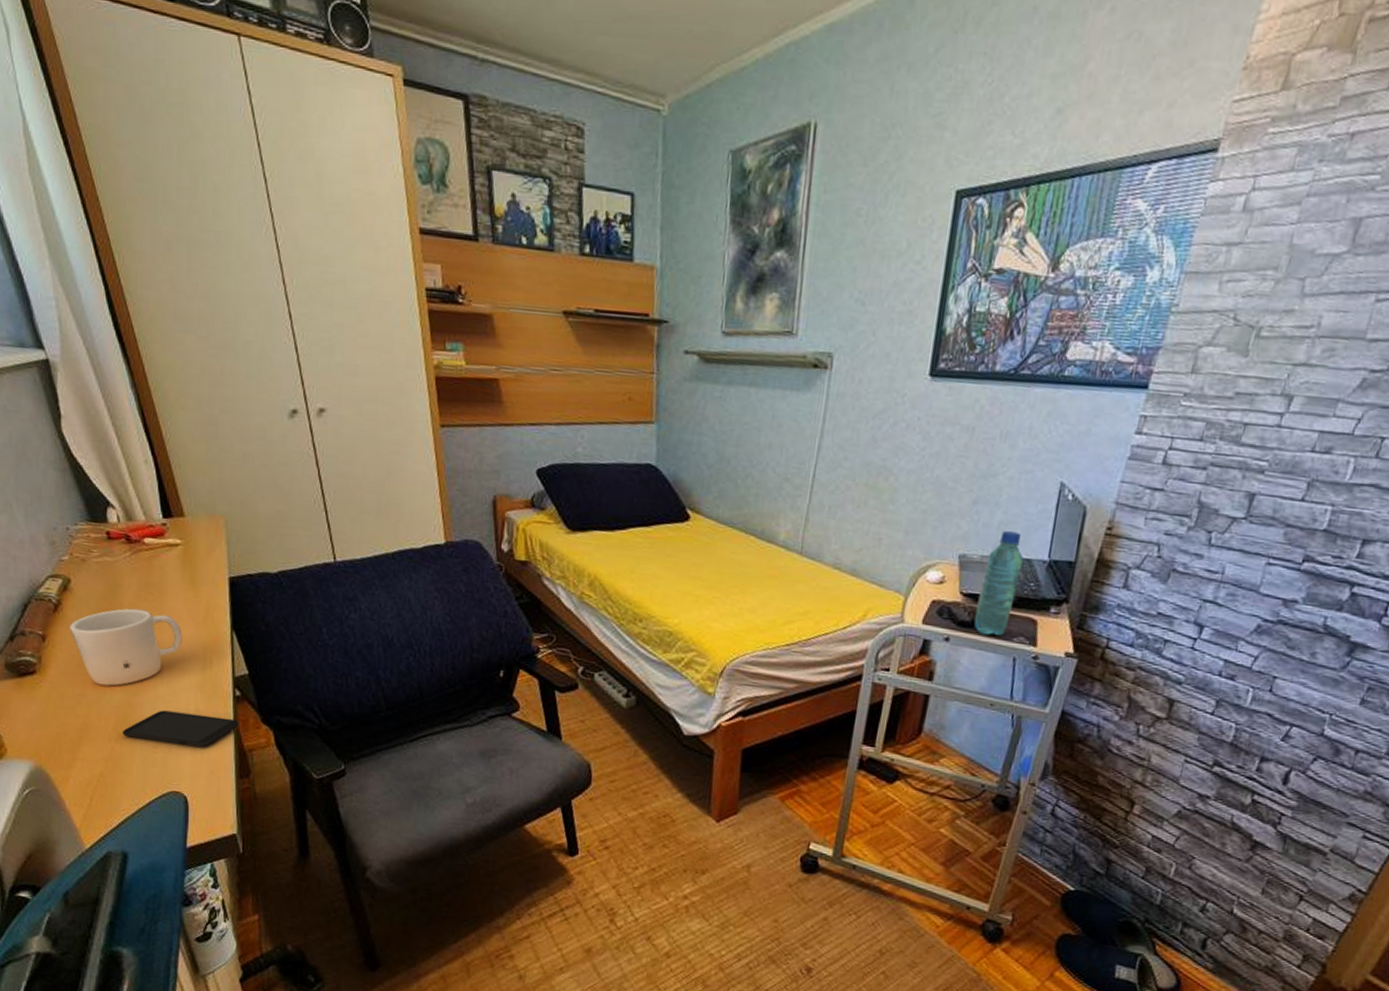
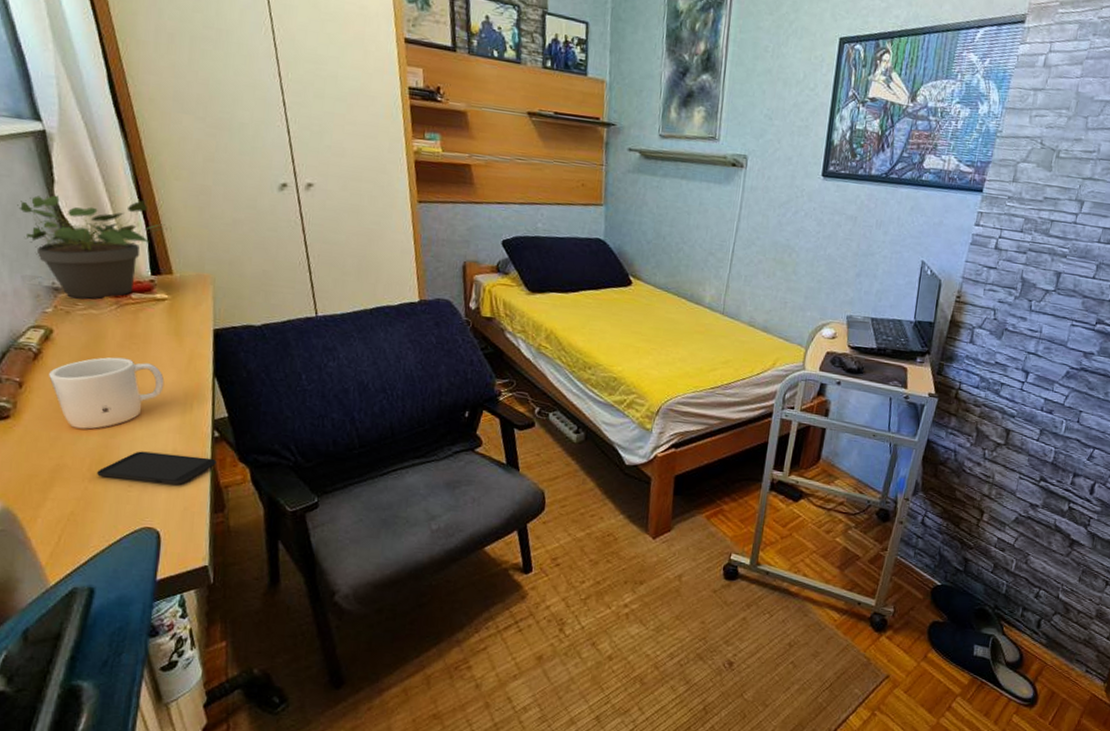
potted plant: none [27,431,176,546] -> present [17,195,167,299]
water bottle: present [973,531,1024,637] -> none [859,298,896,381]

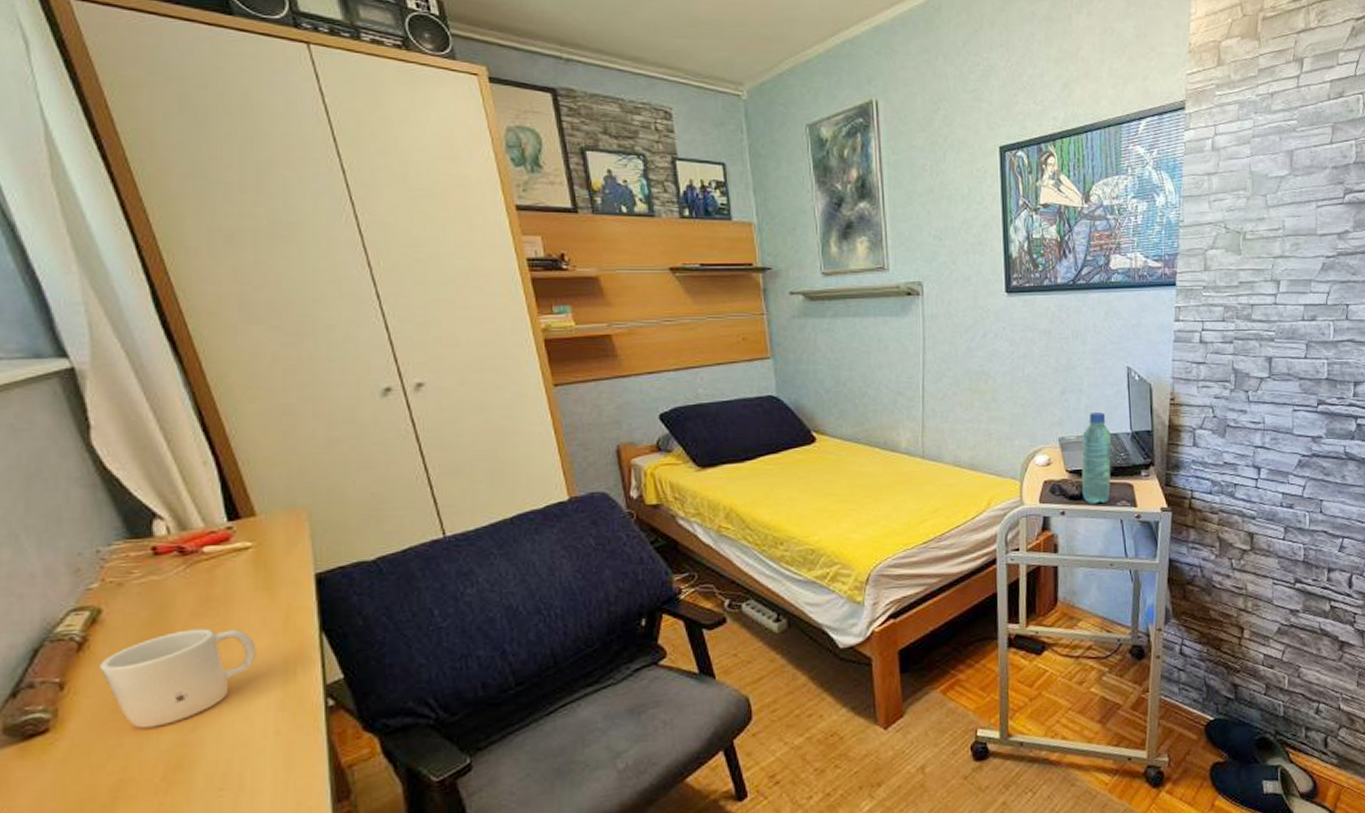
potted plant: present [17,195,167,299] -> none [42,433,244,566]
mobile phone: present [97,451,217,486] -> none [175,733,334,785]
water bottle: none [859,298,896,381] -> present [1081,412,1112,504]

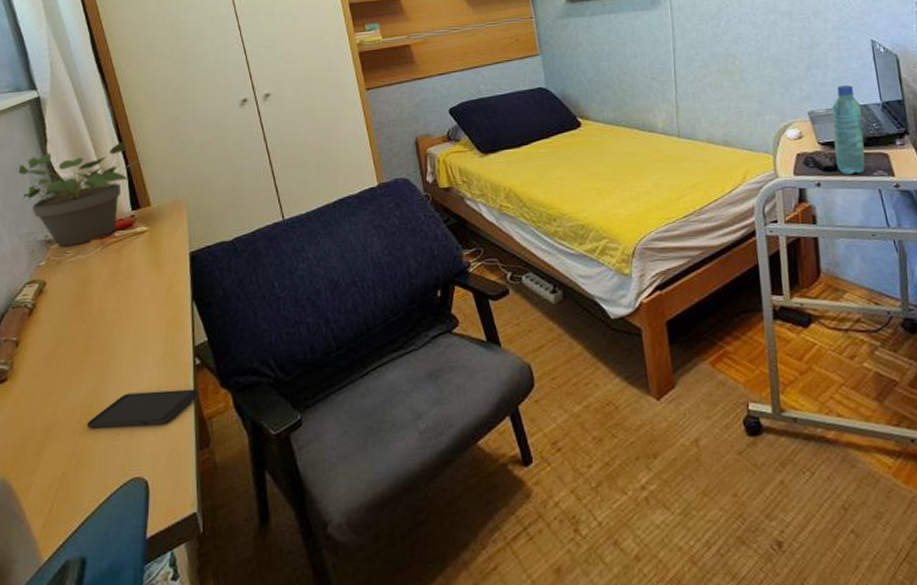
potted plant: none [42,433,244,566] -> present [16,141,144,248]
mug: present [100,628,257,729] -> none [42,297,147,380]
mobile phone: none [175,733,334,785] -> present [87,388,199,429]

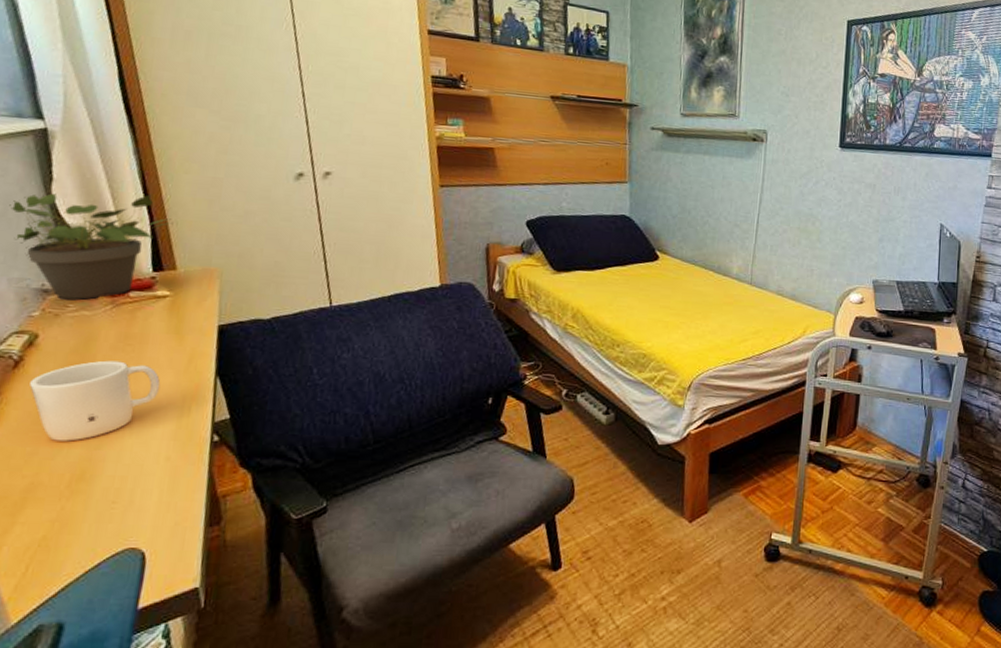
mug: none [42,297,147,380] -> present [29,360,161,442]
mobile phone: present [87,388,199,429] -> none [77,462,215,498]
water bottle: present [832,85,866,175] -> none [888,261,921,343]

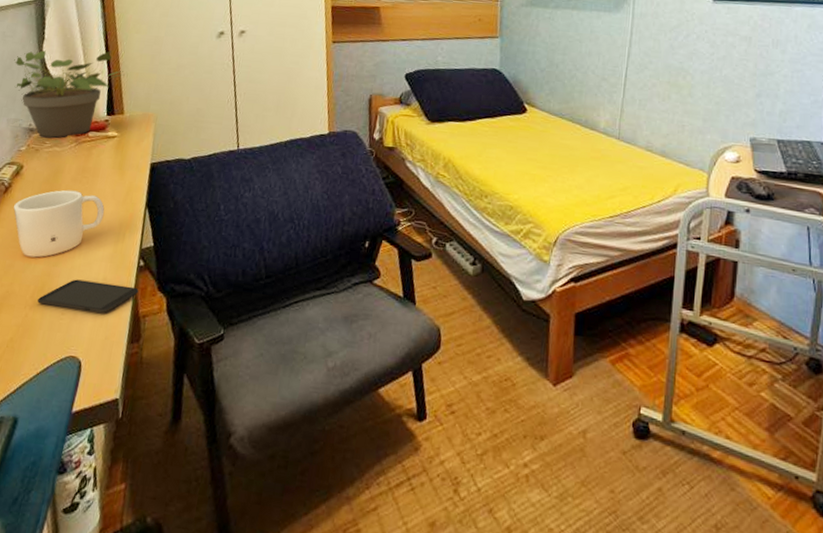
mobile phone: none [77,462,215,498] -> present [37,279,139,314]

